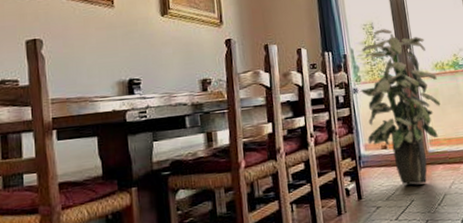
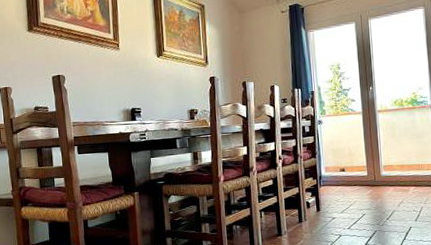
indoor plant: present [360,29,441,185] -> none [324,69,397,202]

